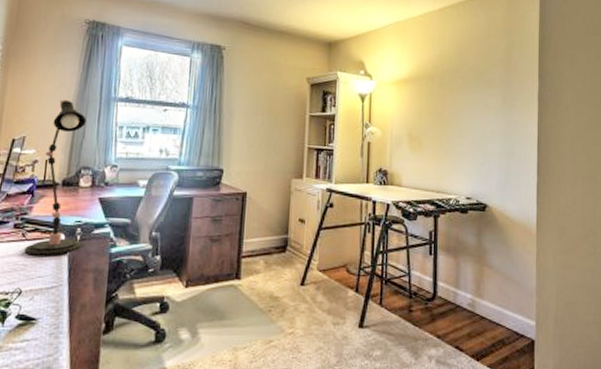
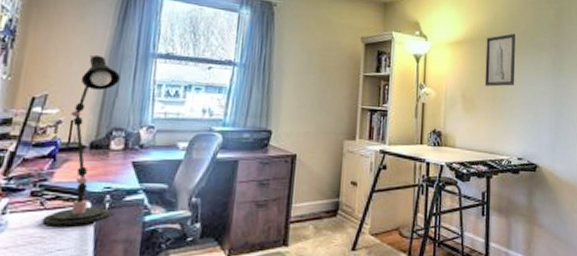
wall art: none [431,70,463,125] -> present [485,33,515,87]

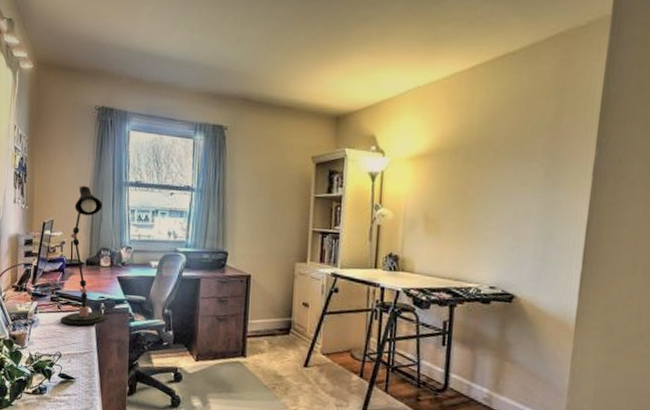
wall art: present [485,33,515,87] -> none [452,141,496,206]

